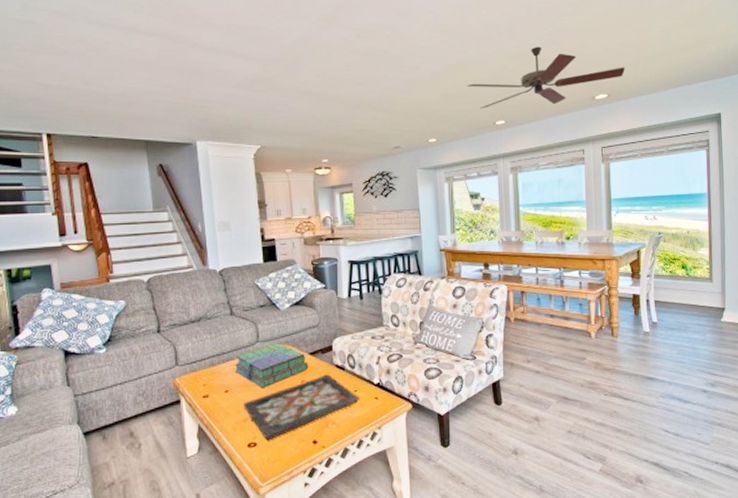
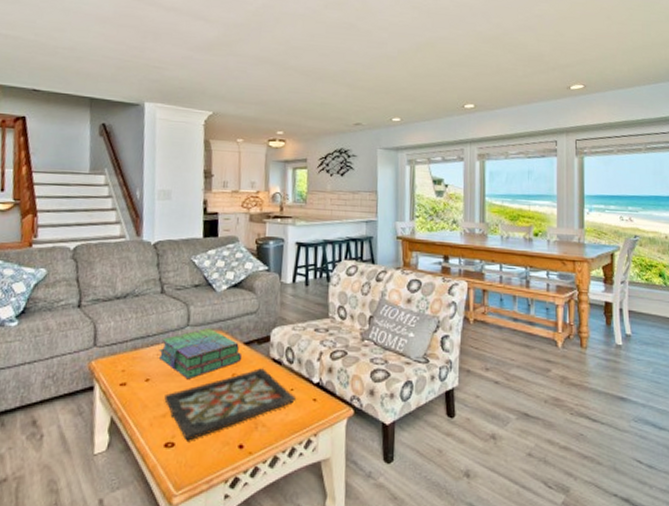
ceiling fan: present [467,46,625,109] -> none [436,31,603,92]

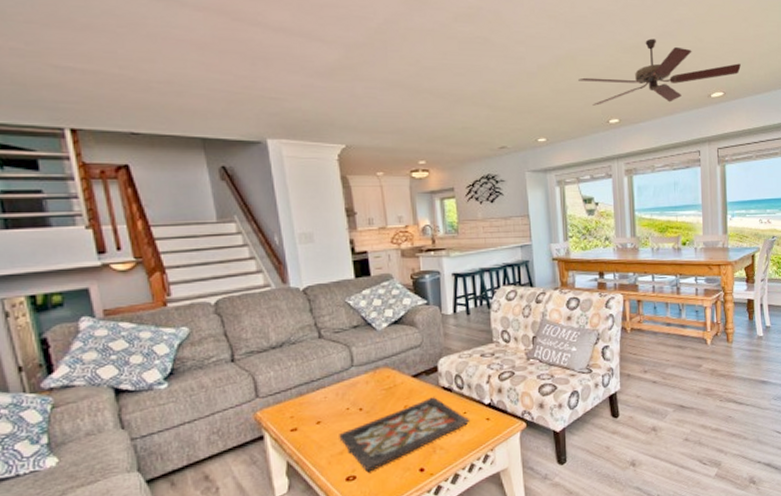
stack of books: present [158,328,243,380] -> none [326,366,412,417]
ceiling fan: none [436,31,603,92] -> present [578,38,741,106]

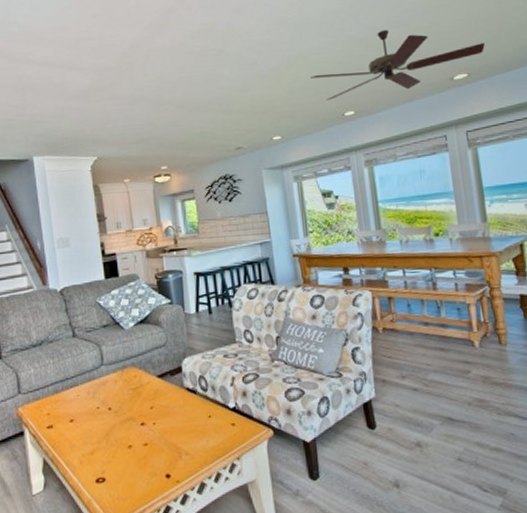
decorative tray: present [339,397,469,473] -> none [90,399,214,475]

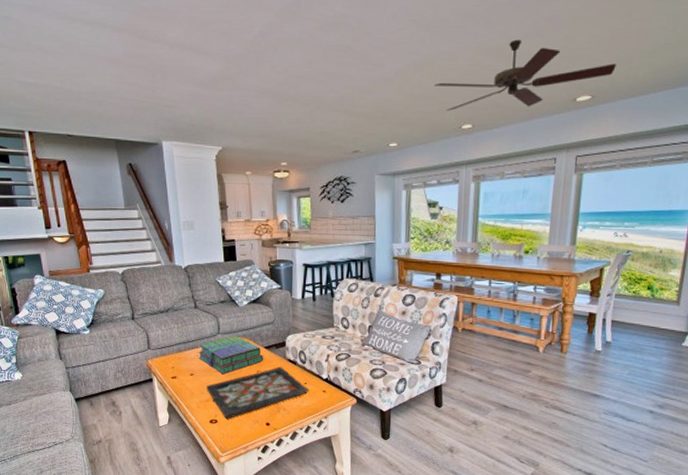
stack of books: none [79,365,158,417] -> present [198,336,264,375]
decorative tray: none [90,399,214,475] -> present [206,367,309,419]

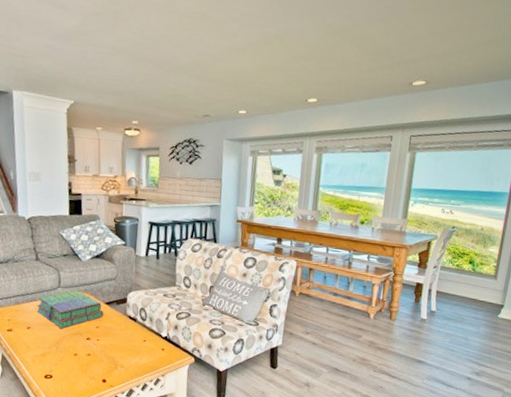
decorative tray: present [206,367,309,419] -> none [43,323,147,375]
ceiling fan: present [434,39,616,111] -> none [284,23,449,87]

